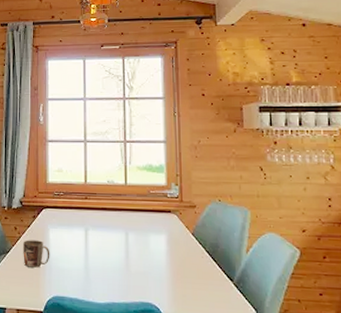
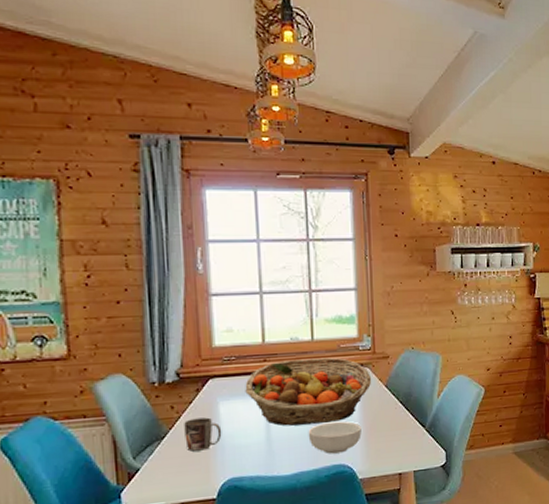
fruit basket: none [70,200,179,261] -> present [245,357,372,426]
cereal bowl: none [120,260,169,292] -> present [308,421,362,454]

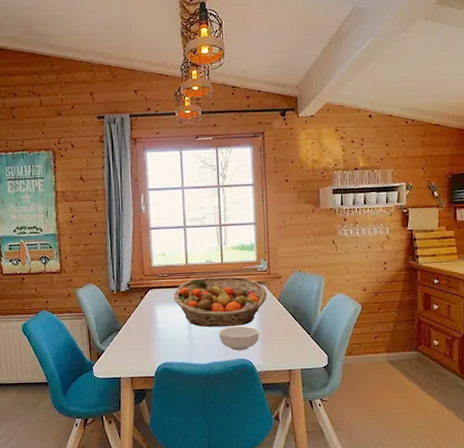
mug: present [184,417,222,452] -> none [133,317,158,341]

